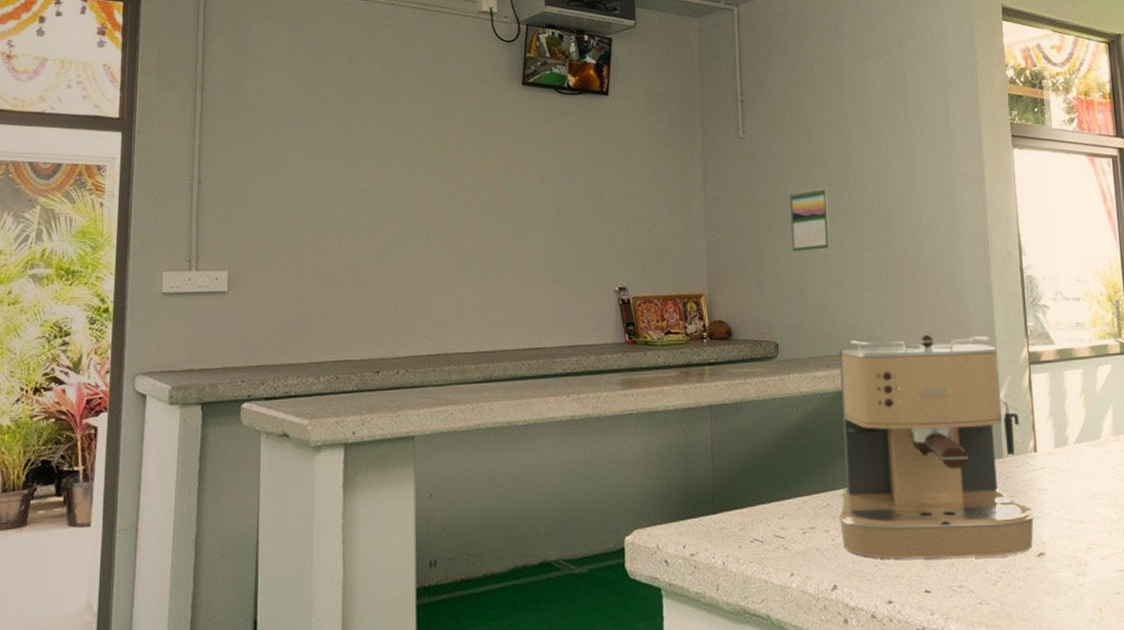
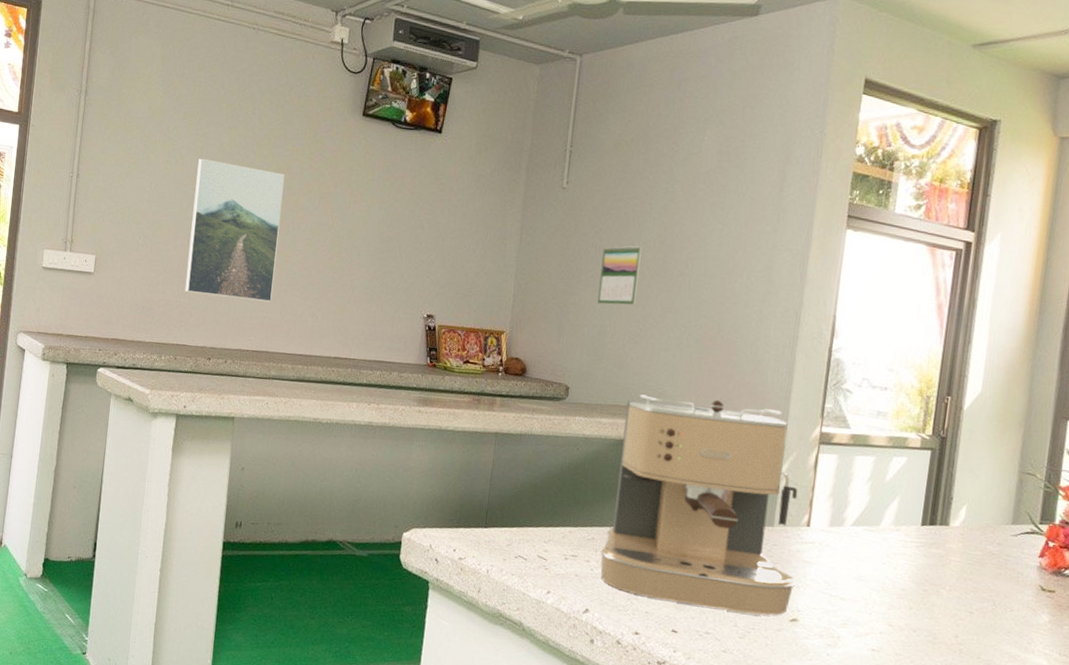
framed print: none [340,147,445,300] -> present [184,158,285,302]

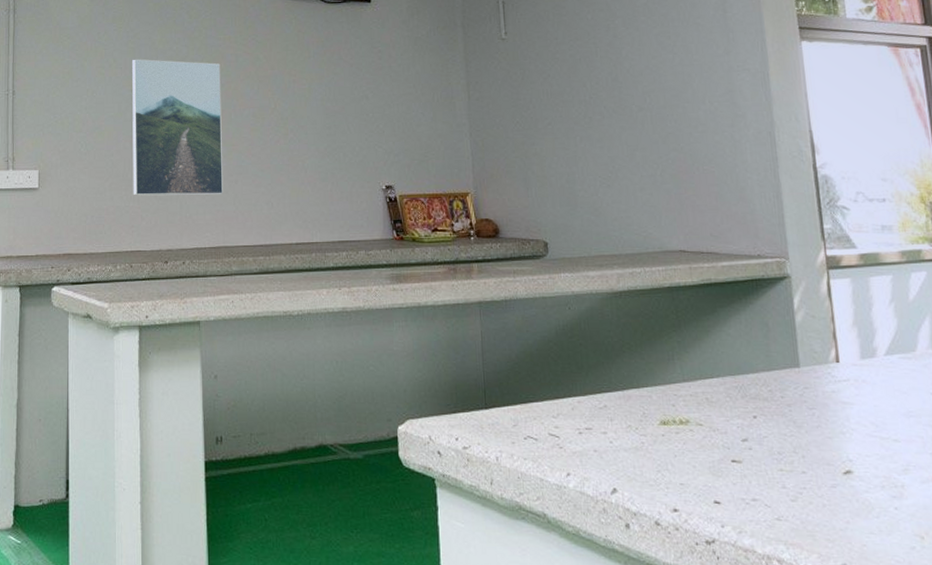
calendar: present [597,245,642,305] -> none [555,86,599,151]
coffee maker: present [600,394,798,615] -> none [611,235,839,471]

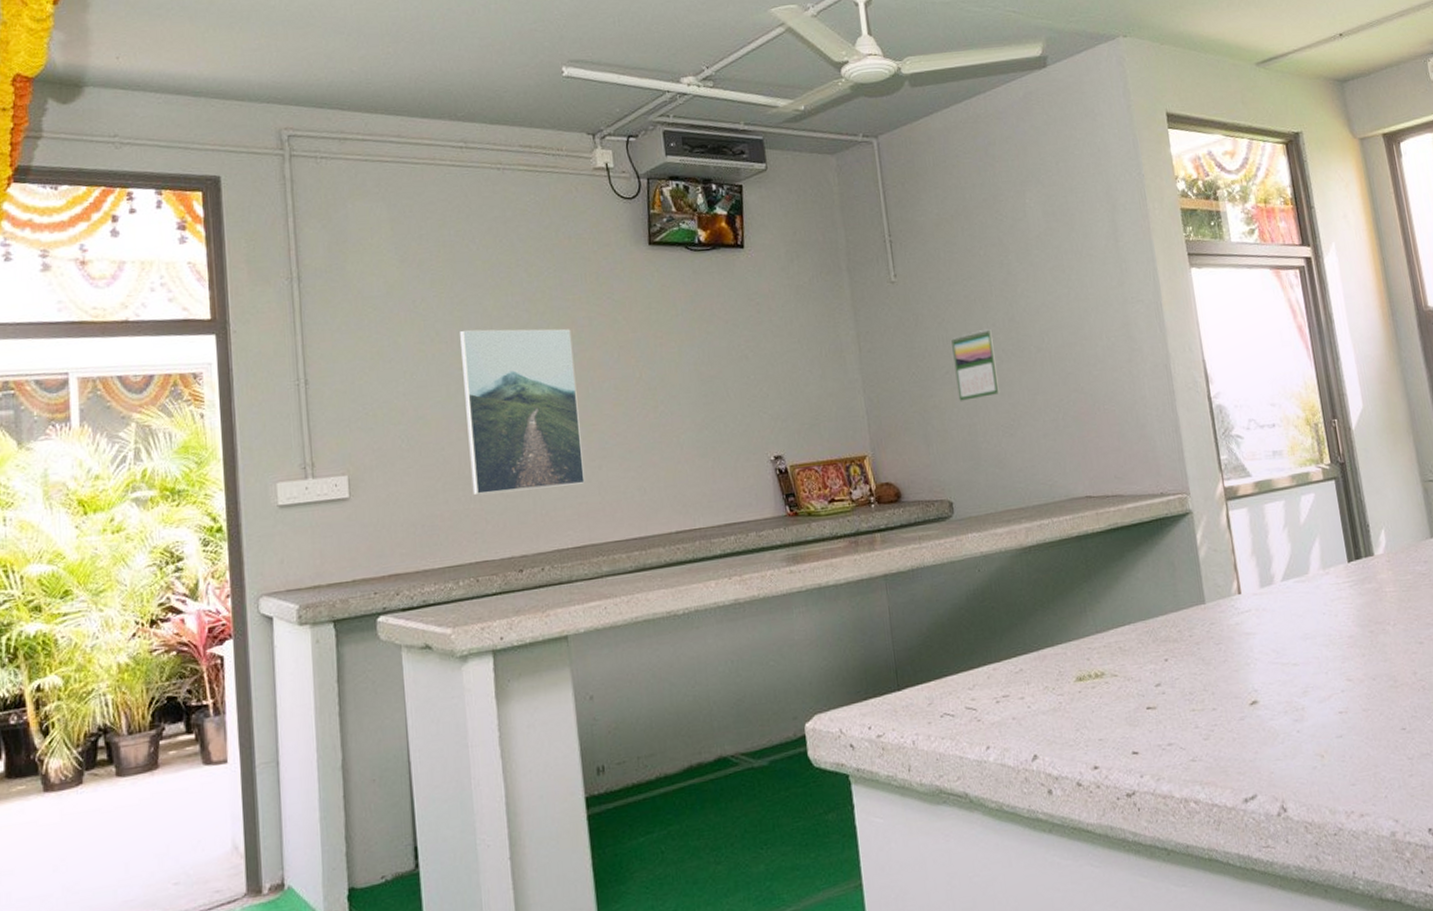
calendar: none [555,86,599,151] -> present [951,328,1000,401]

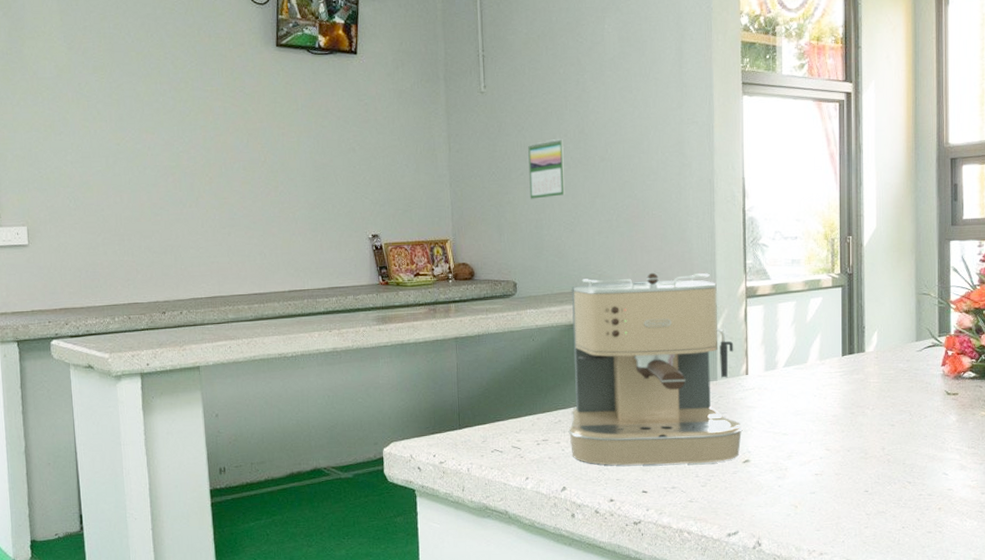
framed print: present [460,328,586,496] -> none [117,111,218,250]
coffee maker: none [1018,474,1245,723] -> present [568,272,743,466]

